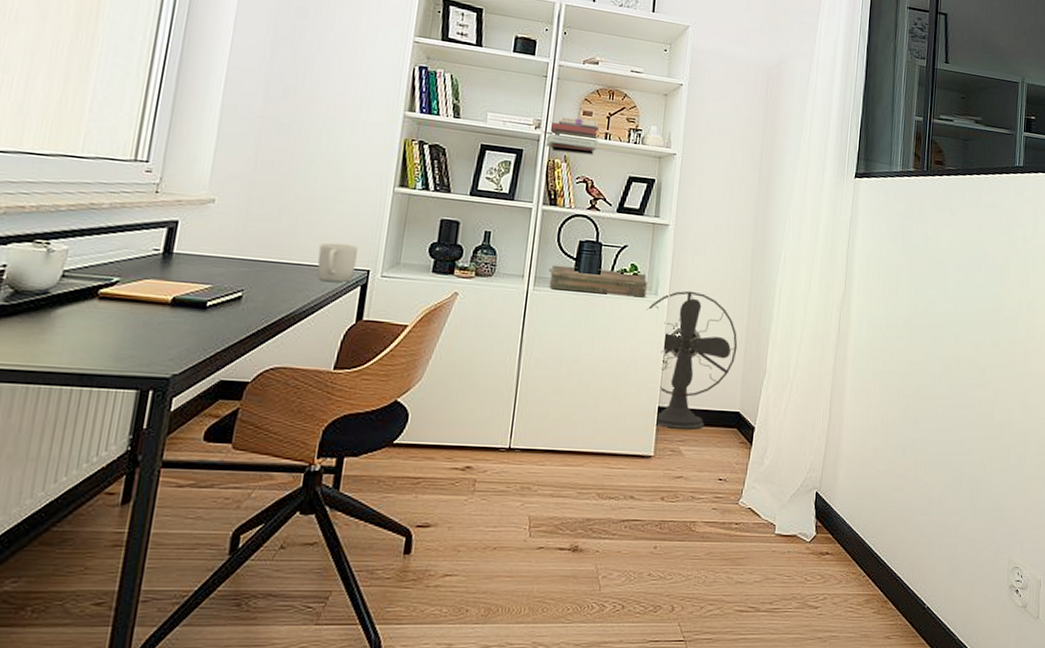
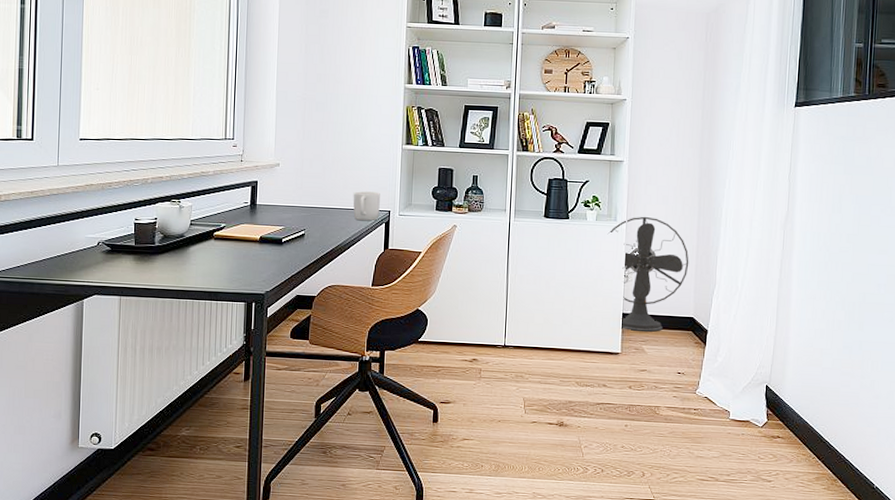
books: present [542,115,600,156] -> none [512,75,560,107]
decorative box: present [549,264,647,298] -> none [525,199,607,224]

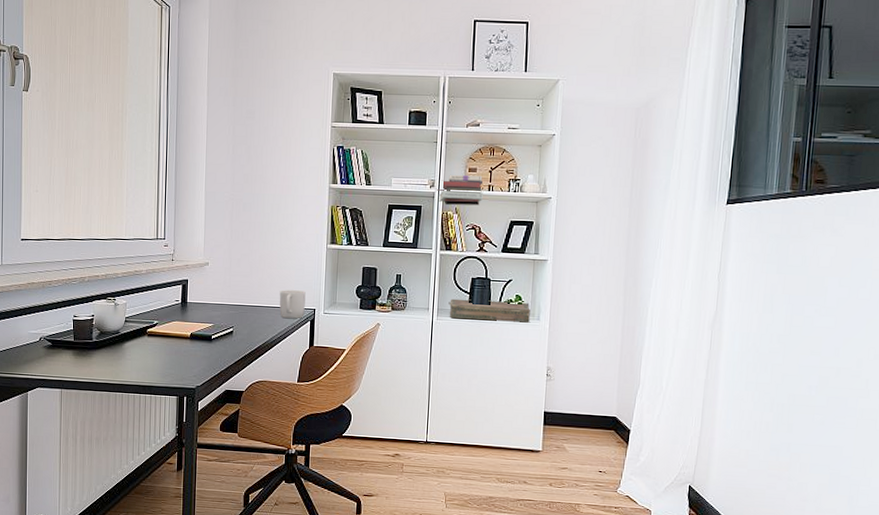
books: none [512,75,560,107] -> present [436,174,484,206]
decorative box: none [525,199,607,224] -> present [448,298,530,323]
electric fan: present [607,216,689,332] -> none [530,315,613,431]

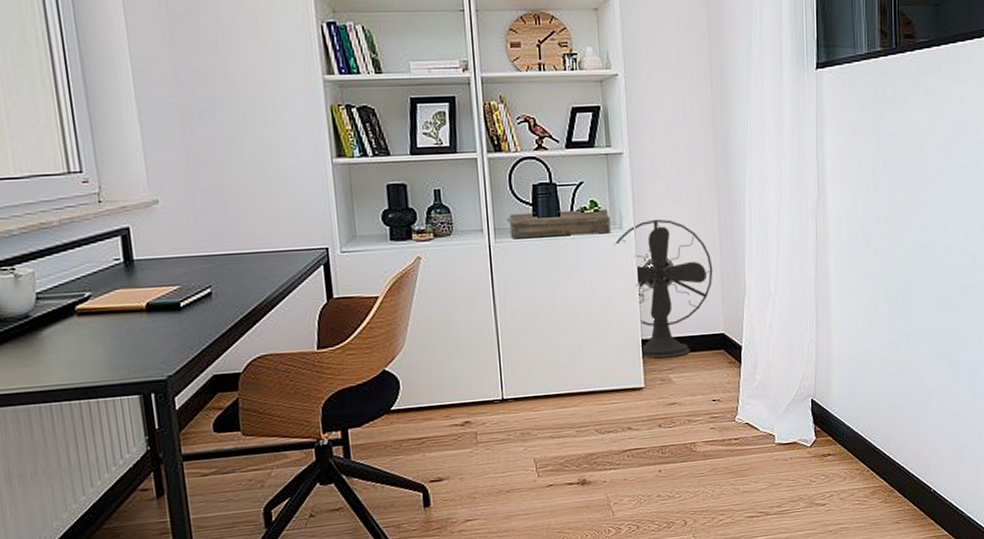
mug: present [279,290,306,319] -> none [272,225,314,265]
books: present [436,174,484,206] -> none [471,51,535,94]
electric fan: none [530,315,613,431] -> present [613,219,713,360]

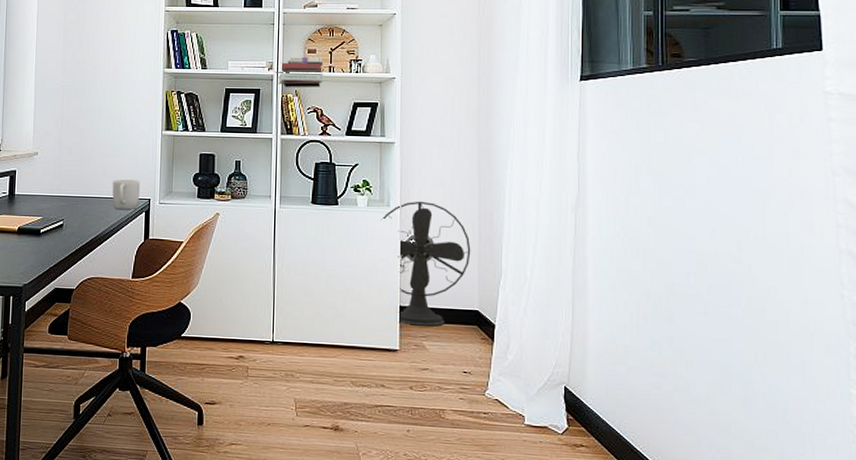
mug: none [272,225,314,265] -> present [112,179,140,209]
books: none [471,51,535,94] -> present [274,56,325,88]
decorative box: present [507,208,611,239] -> none [291,185,379,210]

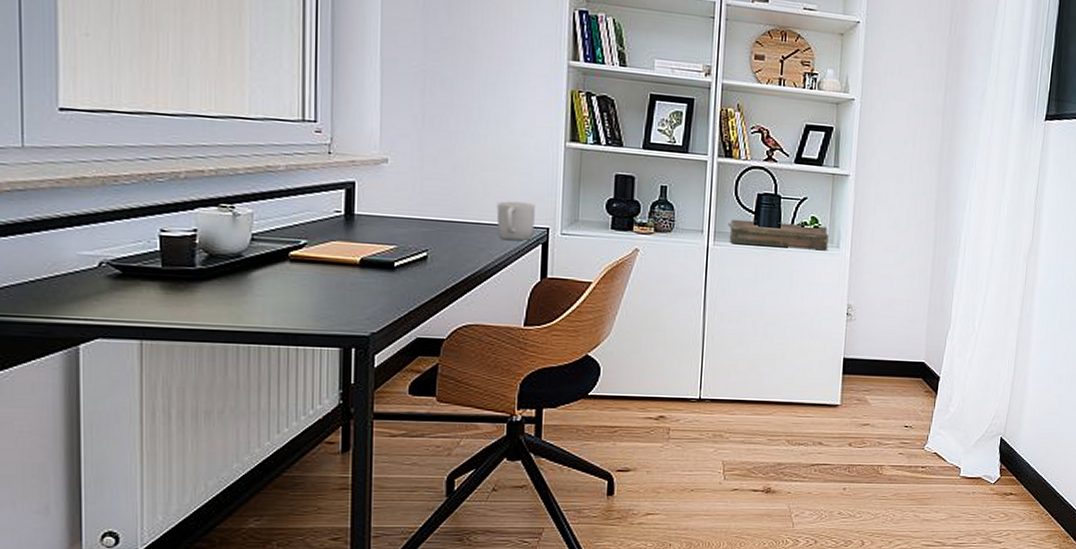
books: present [274,56,325,88] -> none [713,60,774,103]
decorative box: none [291,185,379,210] -> present [728,219,828,251]
electric fan: present [380,201,471,327] -> none [828,243,922,380]

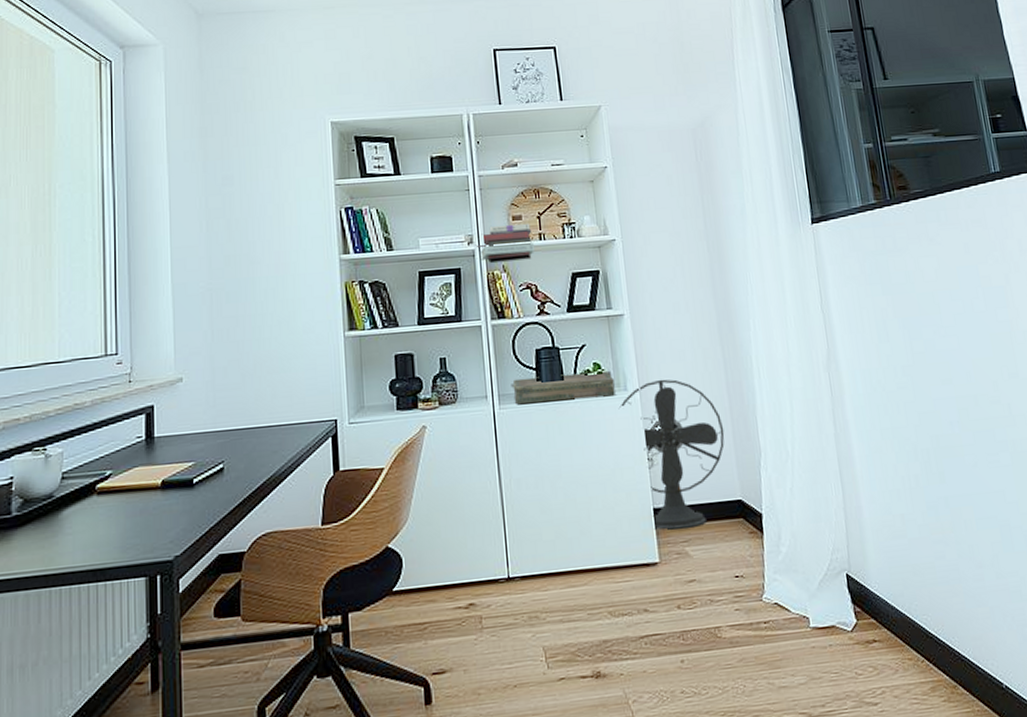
mug: present [496,200,535,240] -> none [285,397,323,438]
books: none [713,60,774,103] -> present [475,223,536,264]
electric fan: none [828,243,922,380] -> present [618,379,725,531]

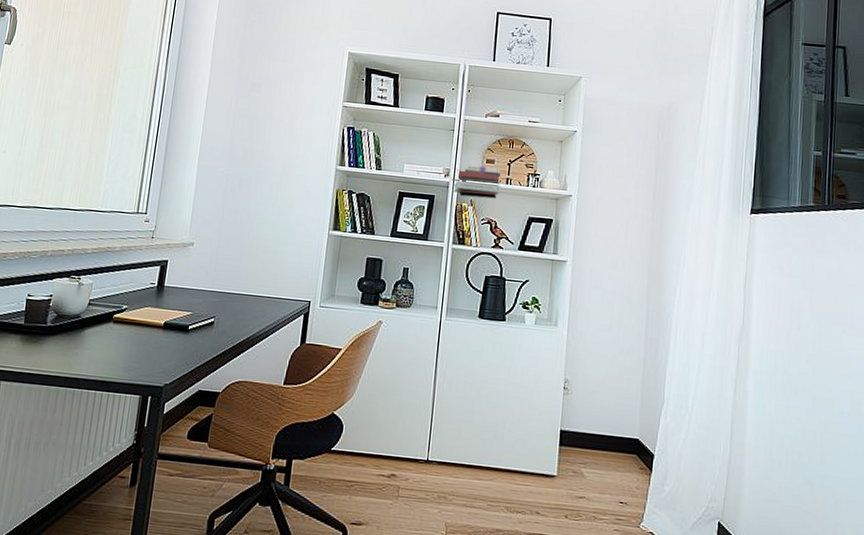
decorative box: present [511,370,615,405] -> none [459,297,548,329]
electric fan: present [618,379,725,531] -> none [546,322,635,454]

